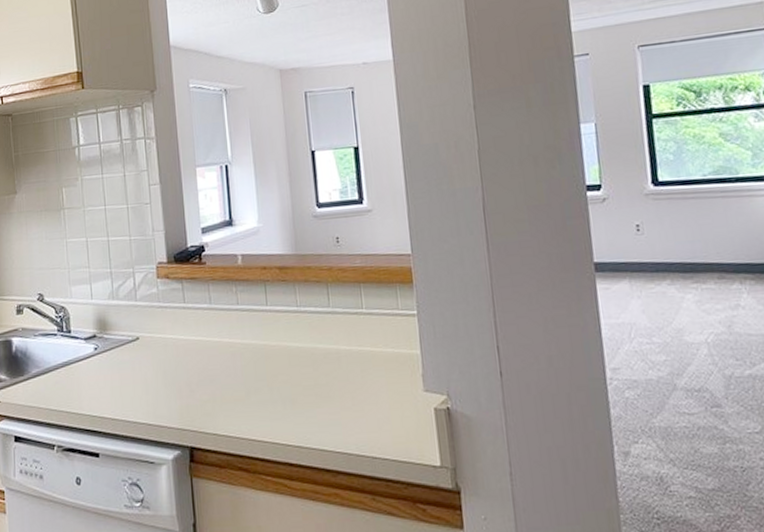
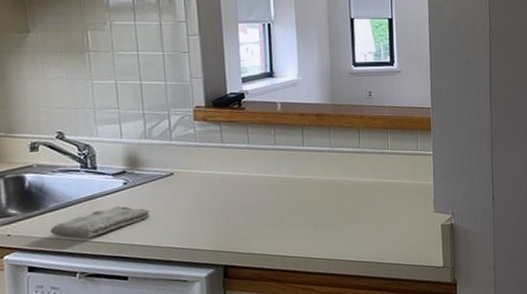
washcloth: none [32,374,119,409] -> present [50,206,151,239]

